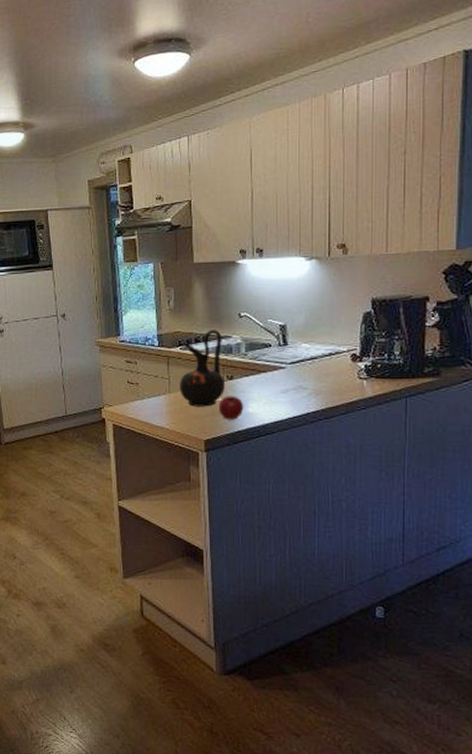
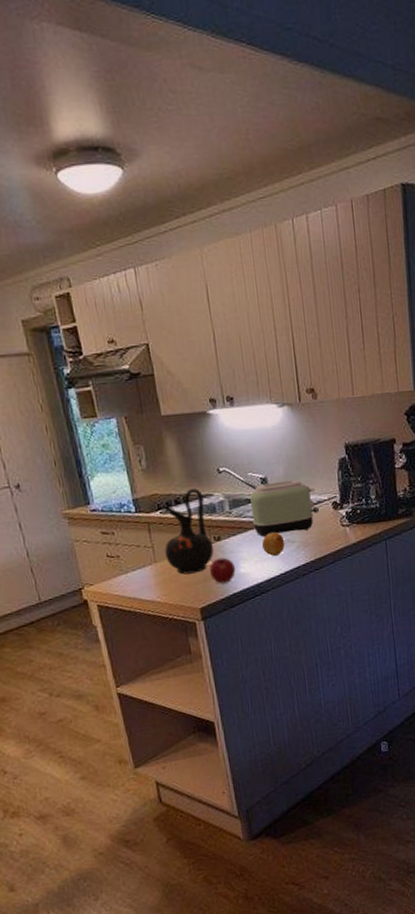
toaster: none [266,329,337,380] -> present [250,479,320,537]
fruit: none [272,378,297,400] -> present [261,532,285,556]

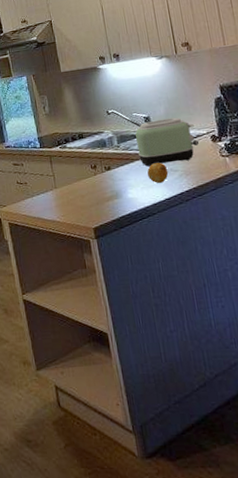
ceramic jug: present [163,488,214,575] -> none [62,127,105,199]
apple: present [210,557,236,584] -> none [101,184,125,207]

